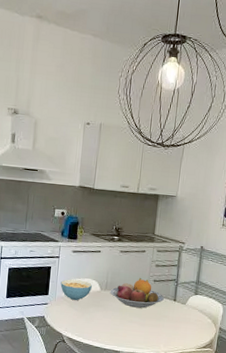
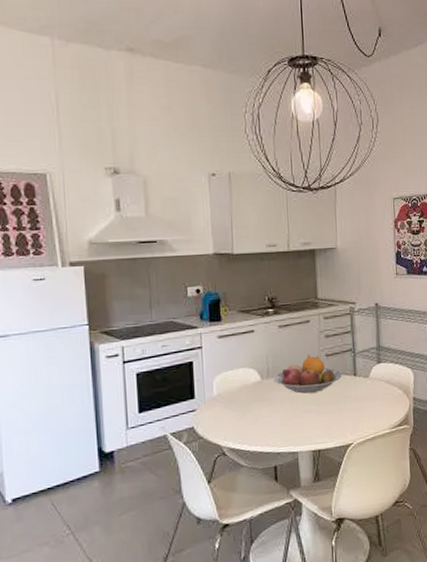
cereal bowl: present [60,279,92,300] -> none [208,371,250,399]

